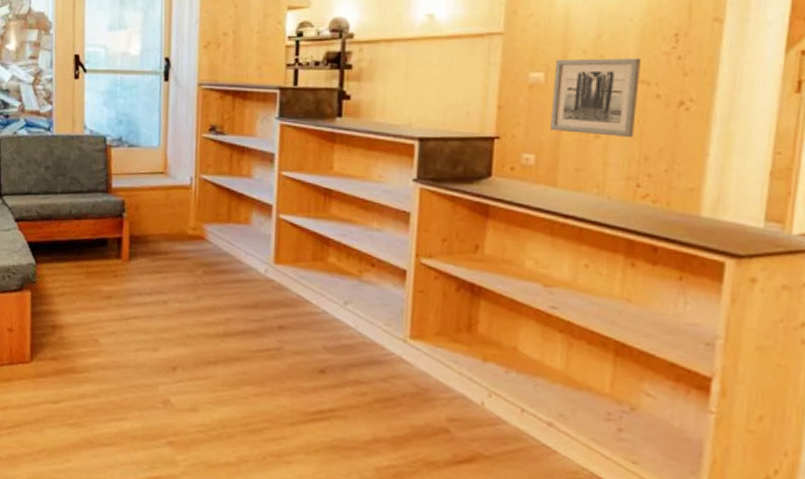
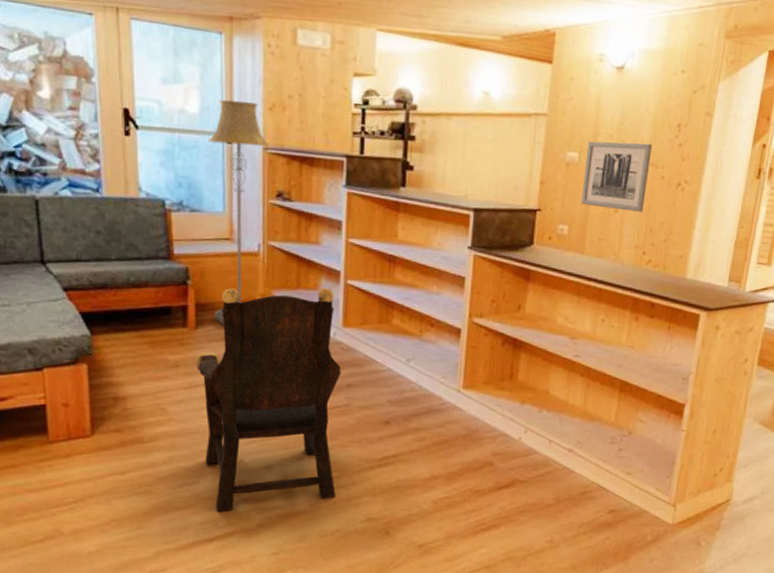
armchair: none [127,221,272,453] -> present [195,287,341,511]
floor lamp: none [147,40,203,258] -> present [208,99,269,325]

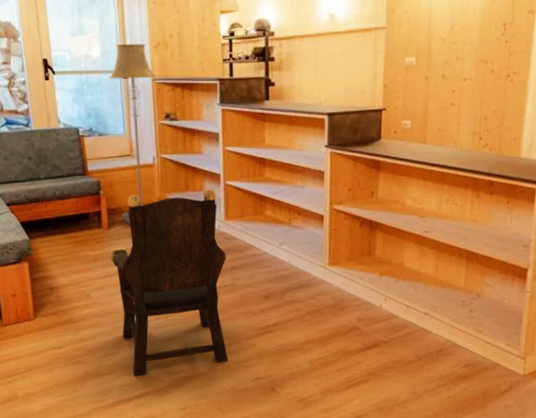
wall art: present [581,141,653,212] -> none [421,43,482,103]

